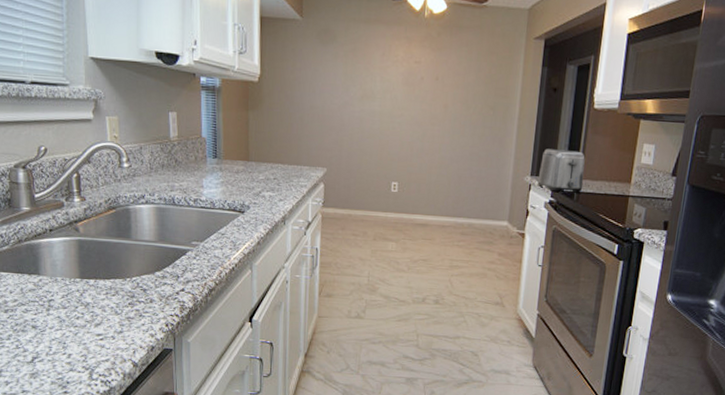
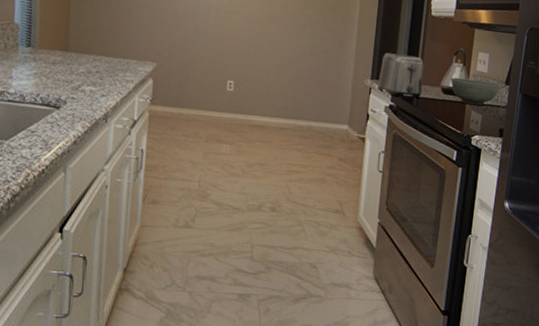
kettle: none [601,140,633,190] -> present [440,47,469,96]
bowl: none [613,170,668,199] -> present [451,77,502,106]

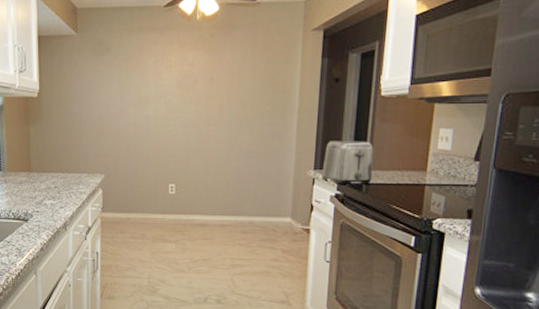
kettle: present [440,47,469,96] -> none [393,126,428,178]
bowl: present [451,77,502,106] -> none [406,158,470,187]

